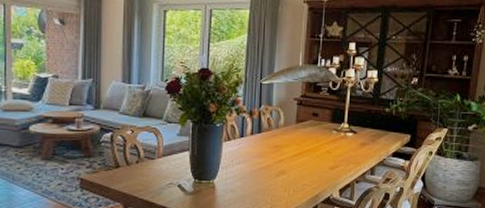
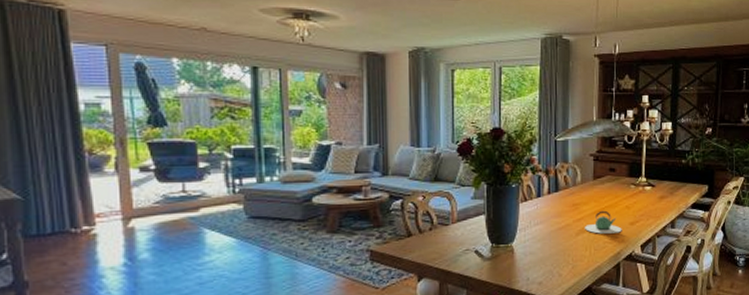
teapot: none [285,153,322,176] -> present [585,210,622,234]

